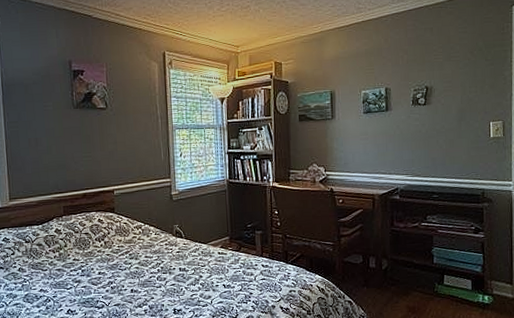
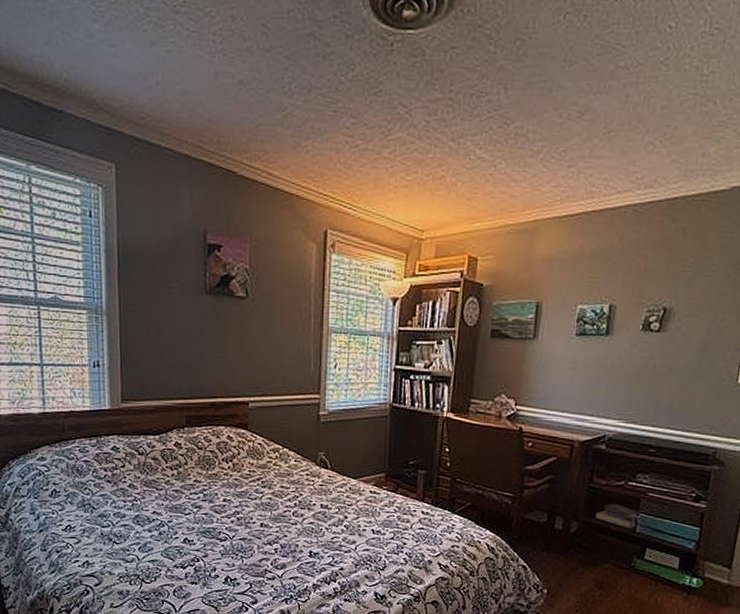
books: none [400,241,434,261] -> present [596,503,640,528]

